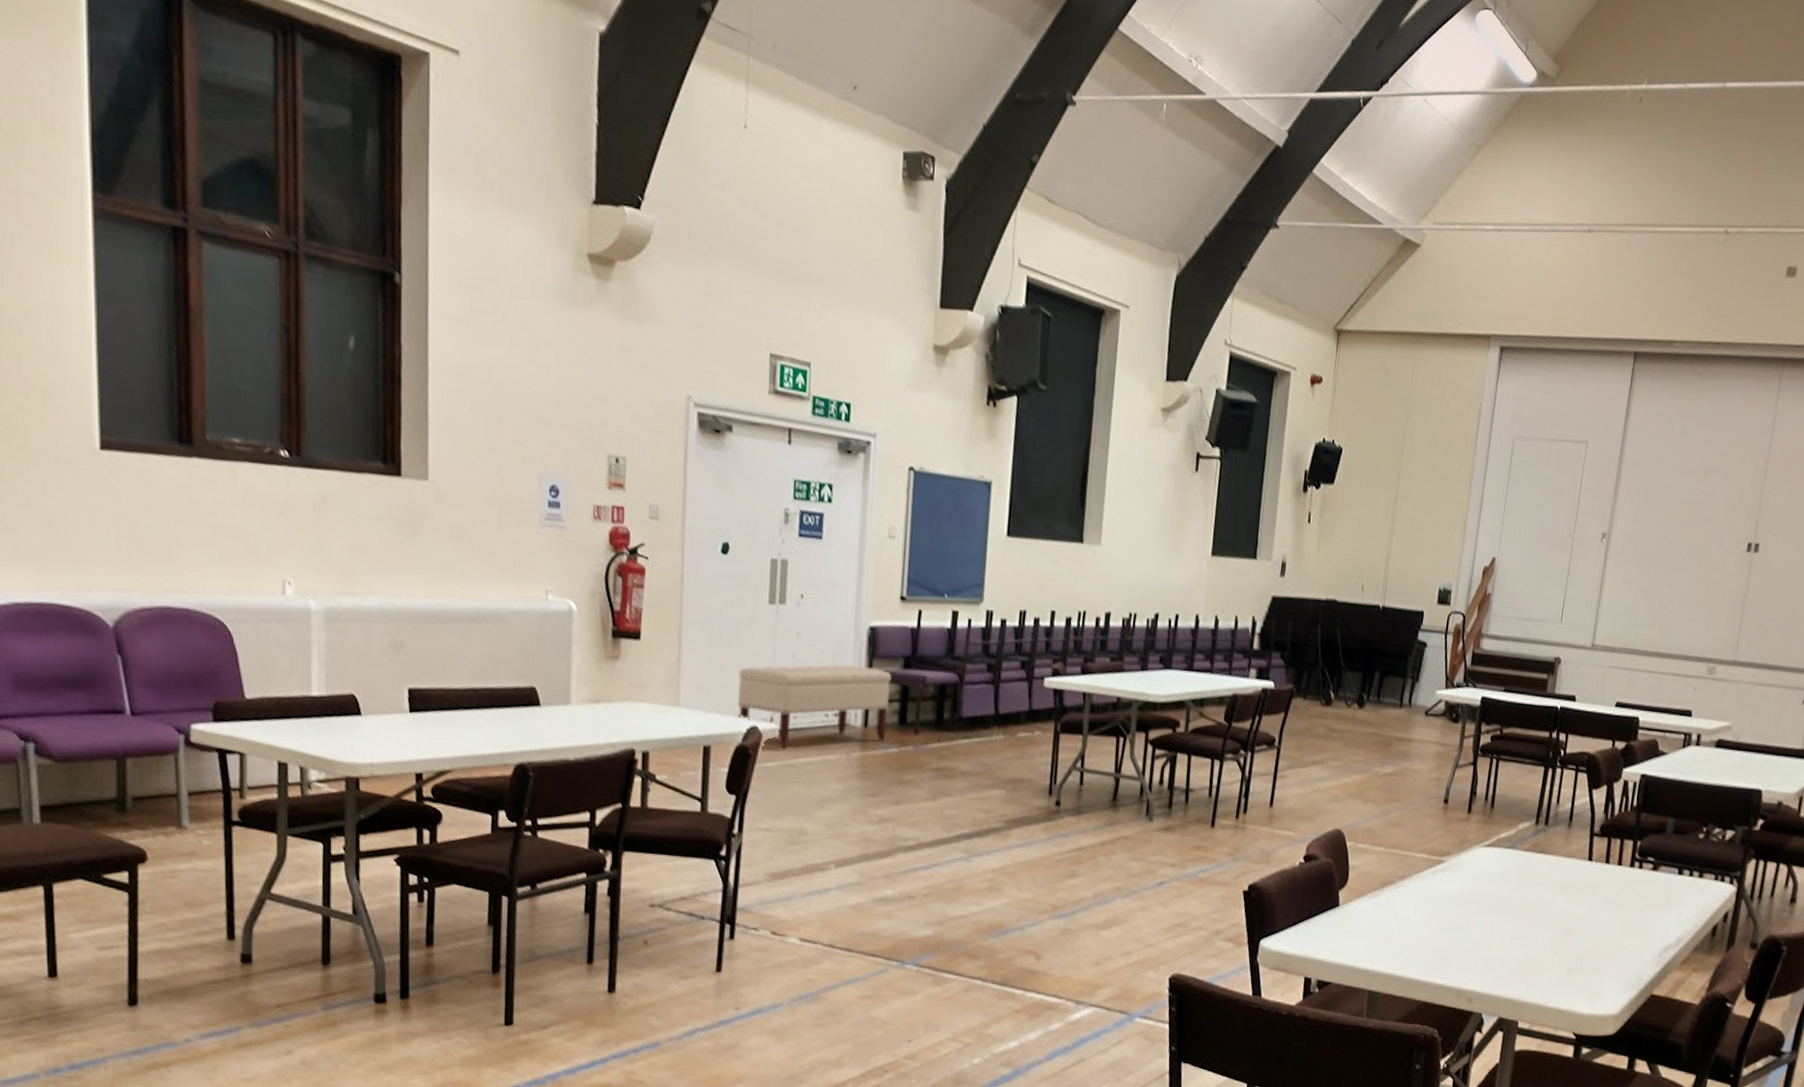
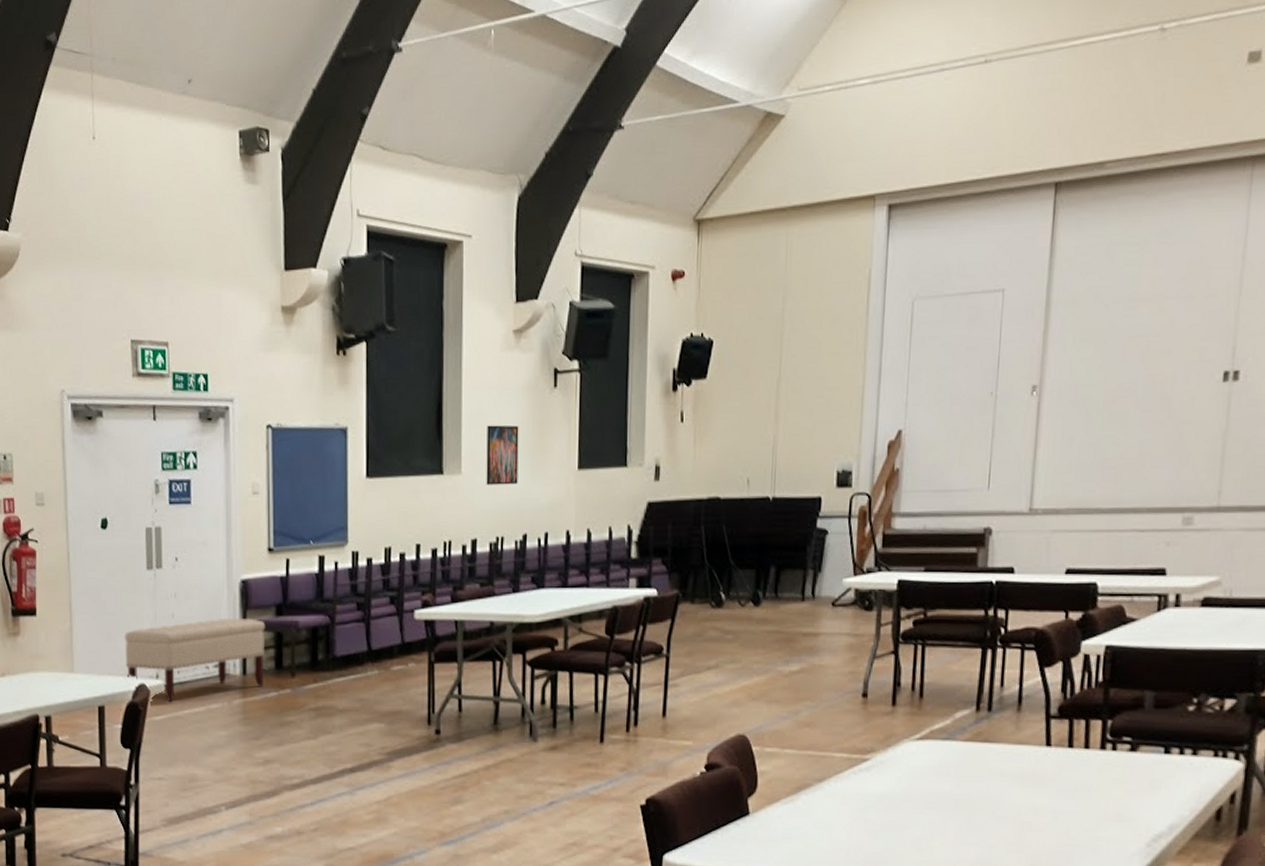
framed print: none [1123,500,1160,563] -> present [486,425,519,485]

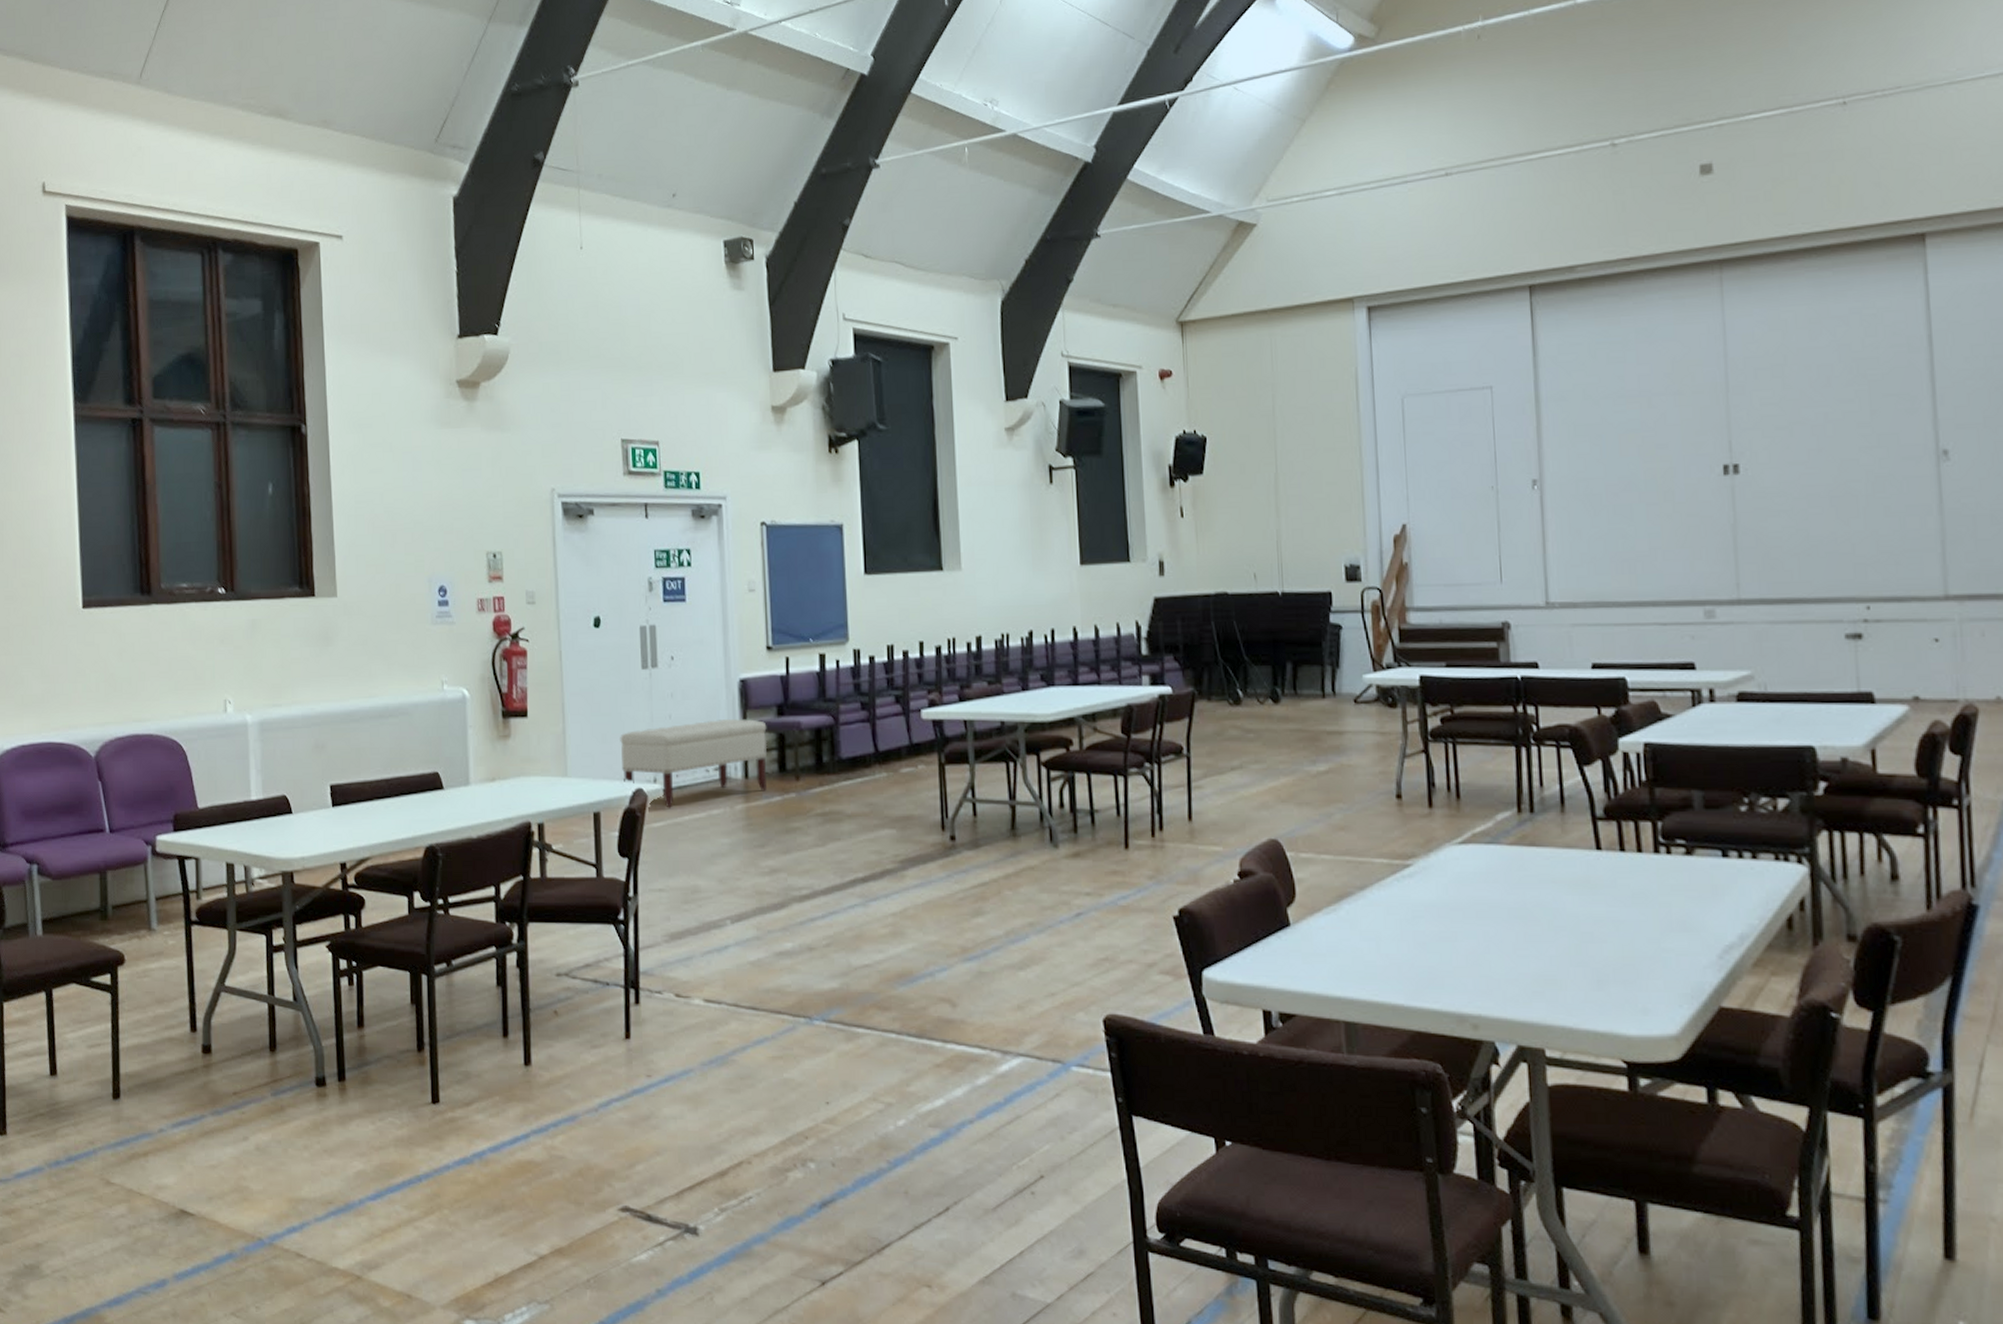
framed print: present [486,425,519,485] -> none [985,521,1020,581]

